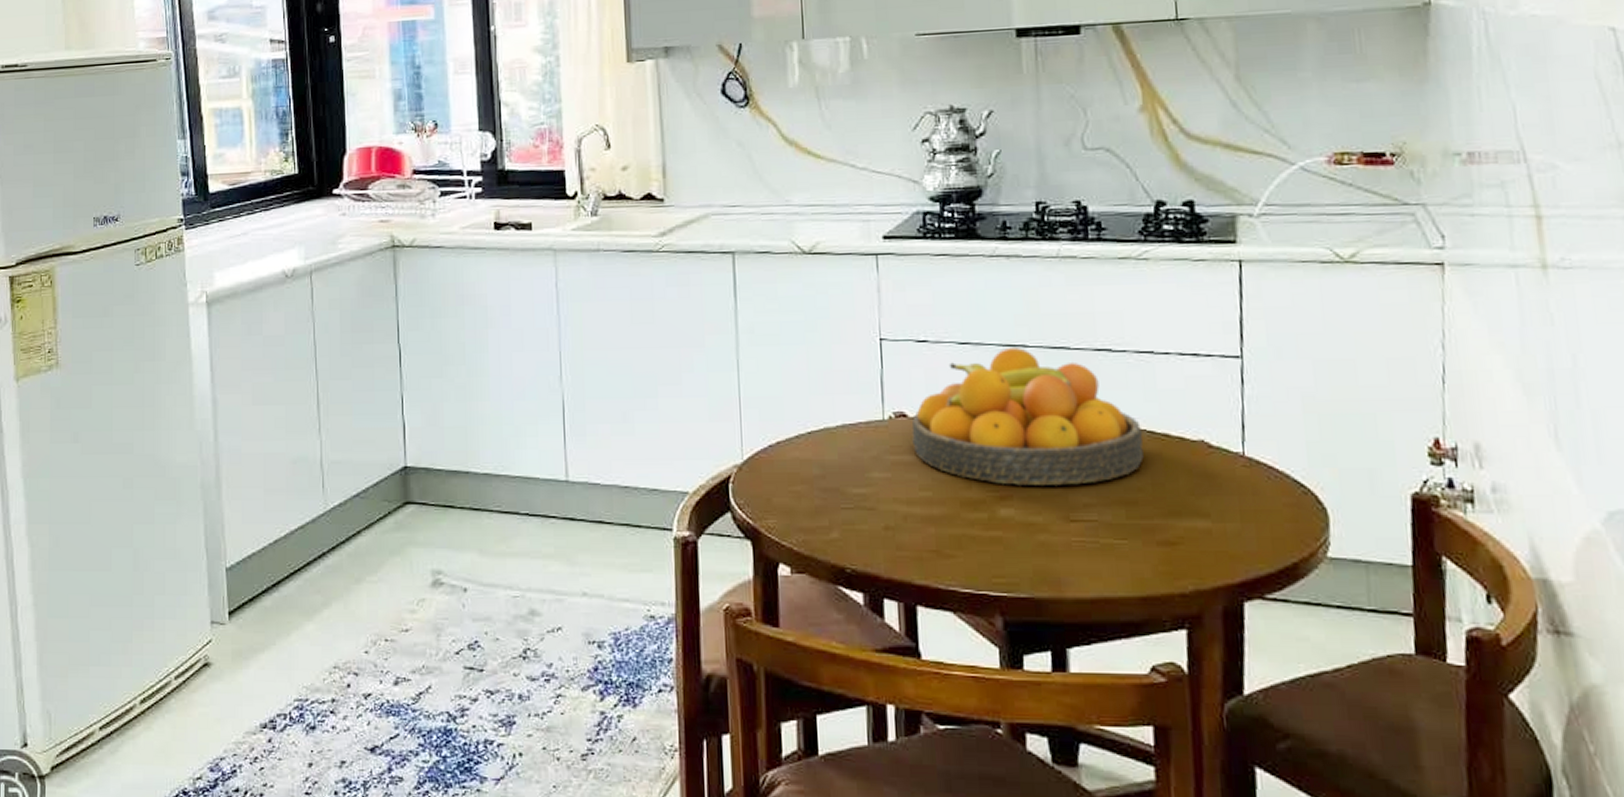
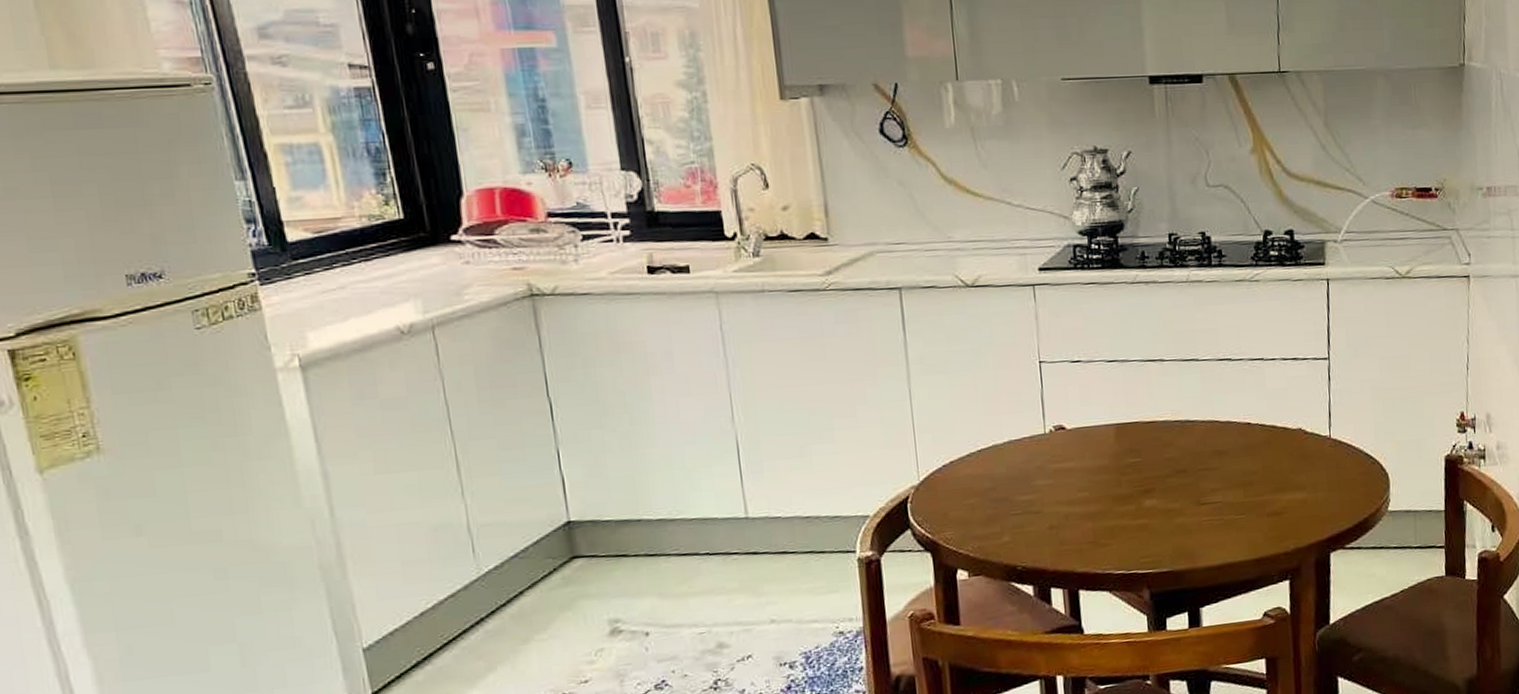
fruit bowl: present [911,348,1144,485] -> none [1069,362,1257,480]

